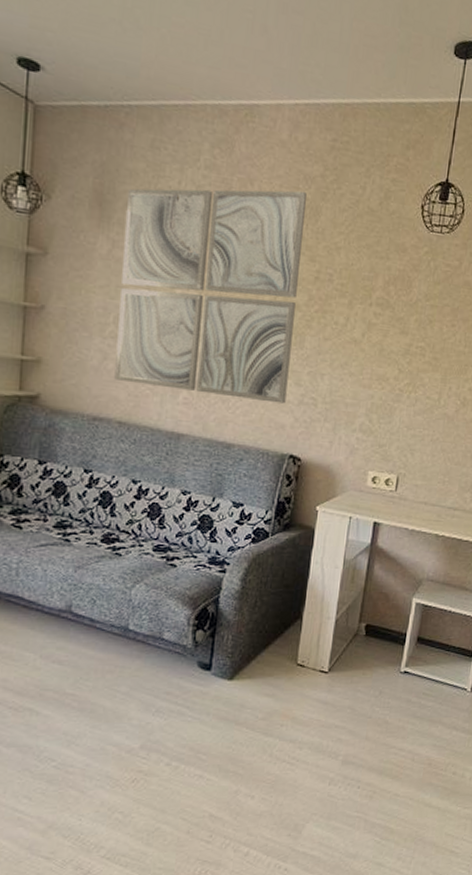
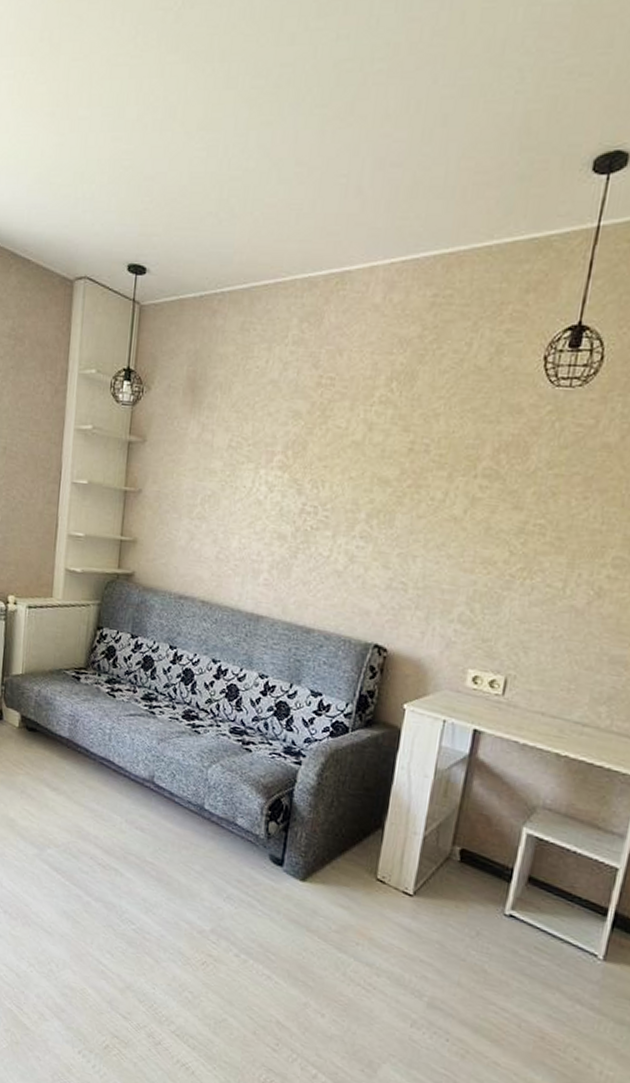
wall art: present [114,188,307,404] -> none [199,355,401,588]

